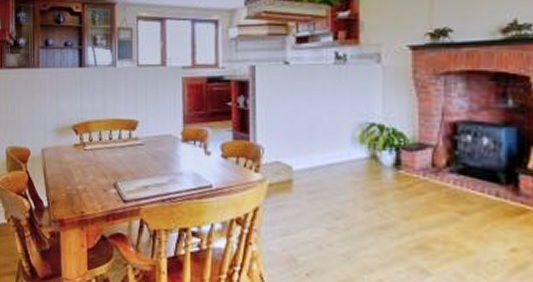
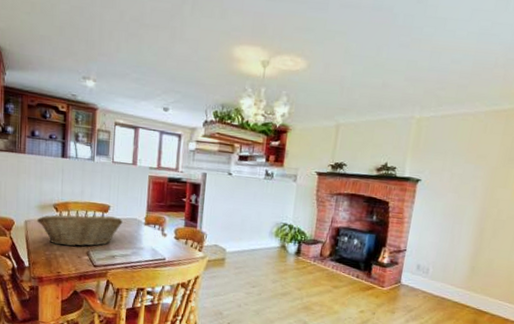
fruit basket: none [54,134,155,178] -> present [36,214,123,247]

